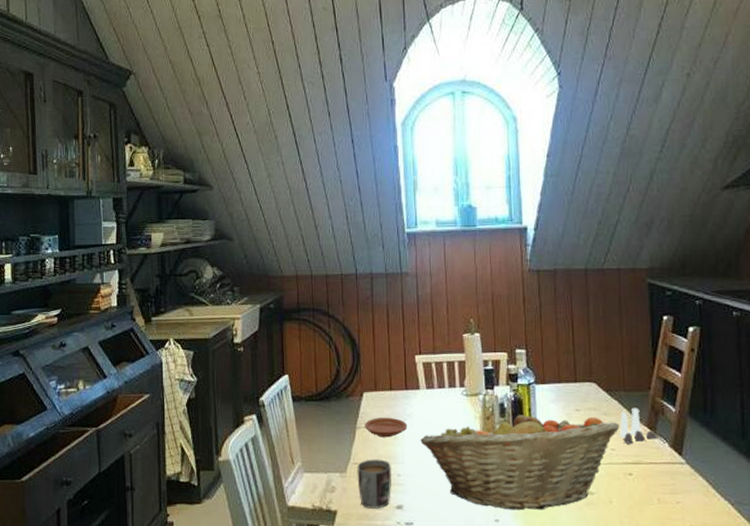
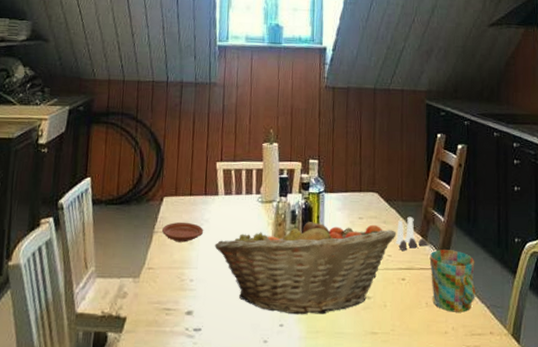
mug: present [357,459,391,509] -> none [150,264,185,315]
mug: none [660,442,716,510] -> present [429,249,476,312]

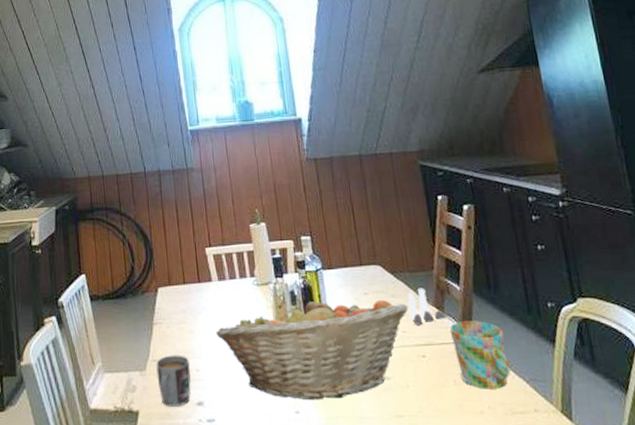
mug: none [150,264,185,315] -> present [156,355,191,407]
plate: present [161,222,204,242] -> none [160,311,203,332]

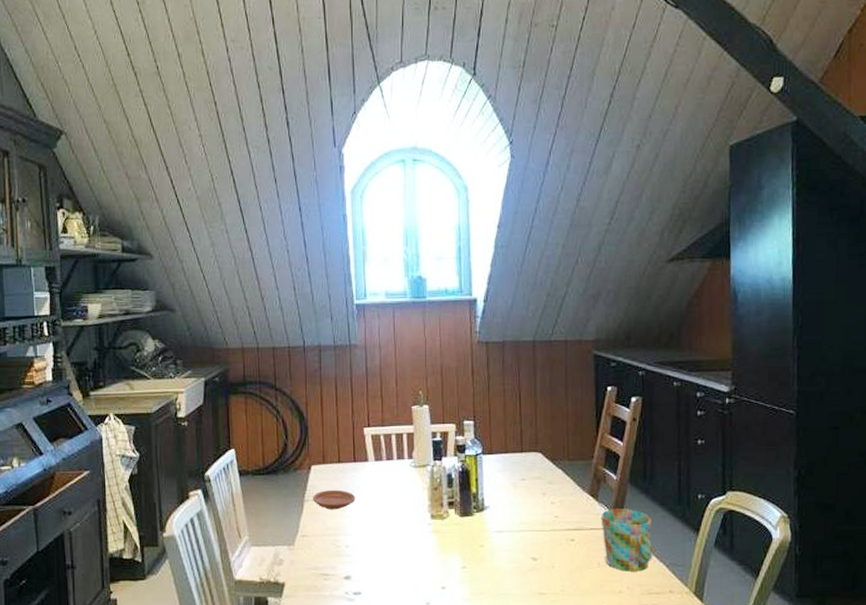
mug: present [156,355,191,407] -> none [305,531,339,580]
plate: none [160,311,203,332] -> present [312,489,356,510]
fruit basket: present [216,298,408,400] -> none [368,481,564,577]
salt and pepper shaker set: present [408,288,446,325] -> none [562,476,599,511]

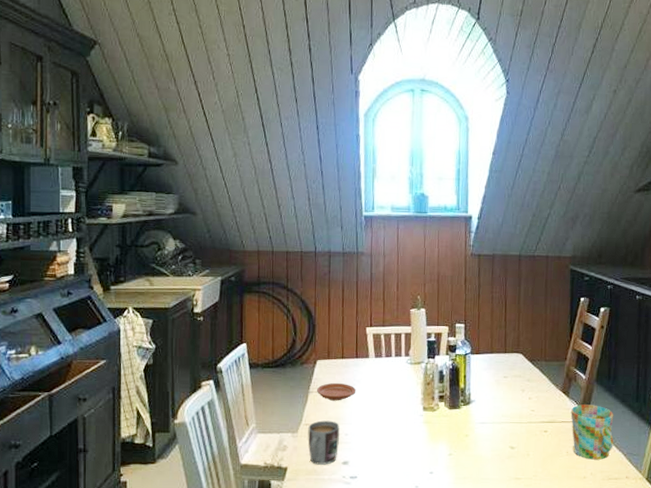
mug: none [305,531,339,580] -> present [308,420,339,465]

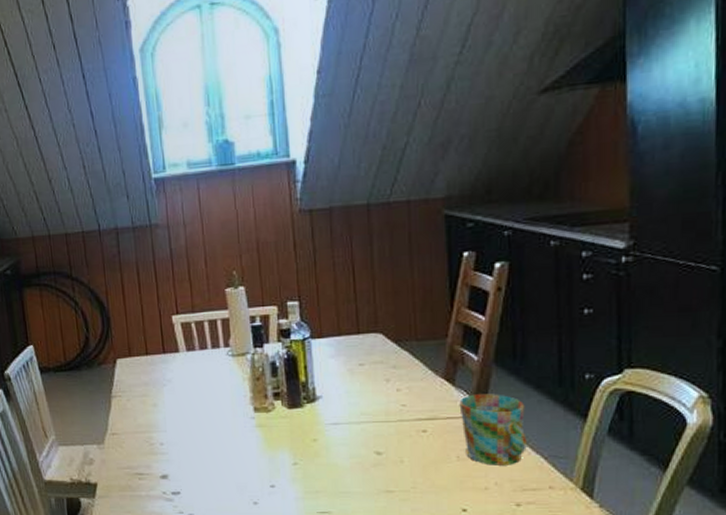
mug: present [308,420,339,465] -> none [115,428,154,479]
plate: present [316,382,356,401] -> none [120,384,168,406]

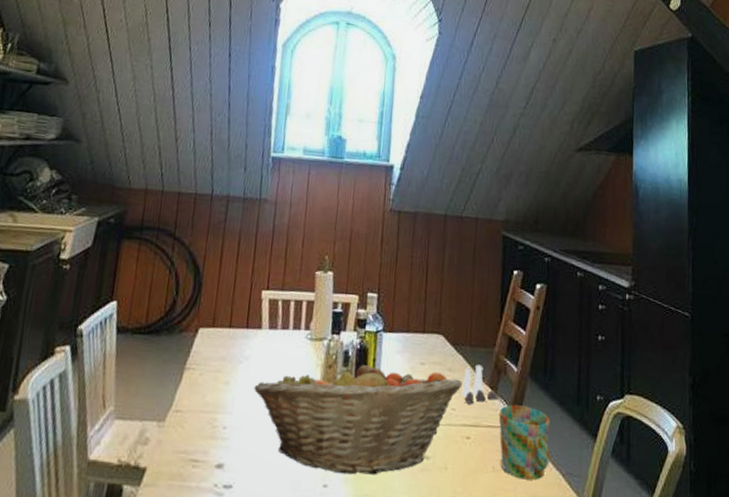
fruit basket: none [183,370,412,475] -> present [254,359,463,475]
salt and pepper shaker set: none [410,358,456,398] -> present [460,364,498,404]

